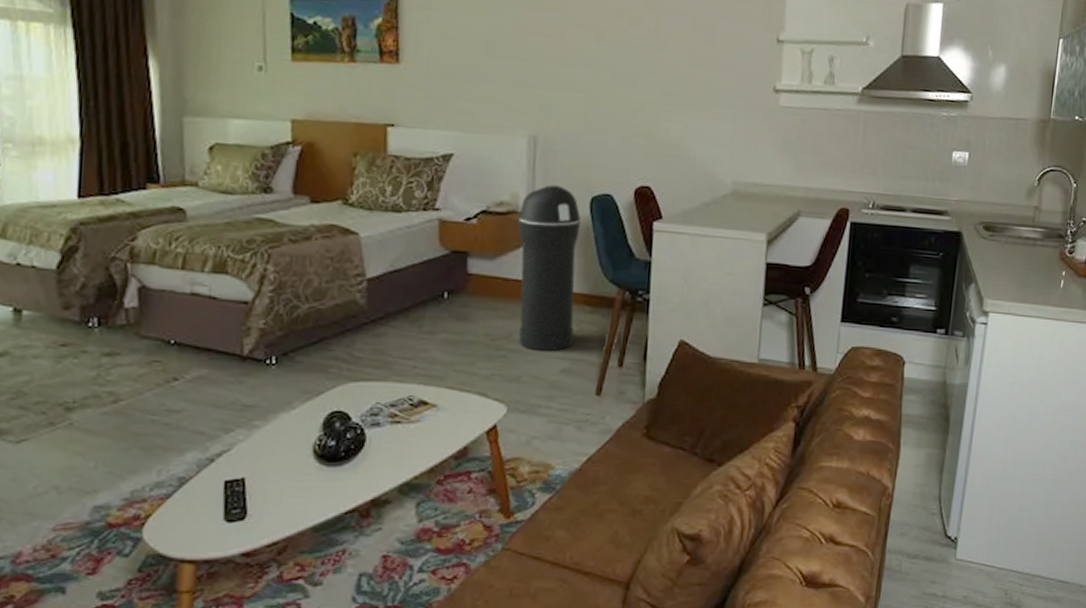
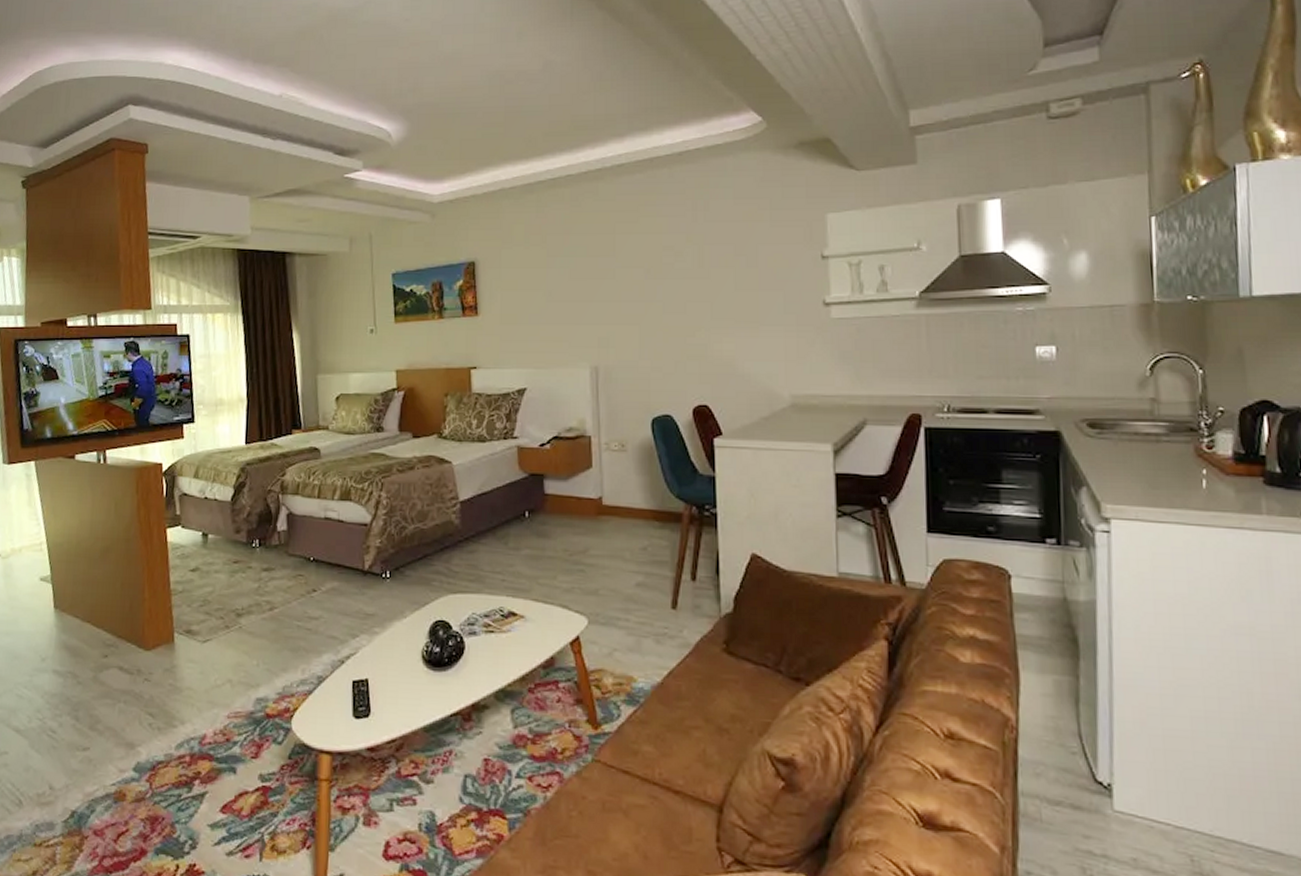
trash can: present [518,185,581,351] -> none [586,410,646,565]

